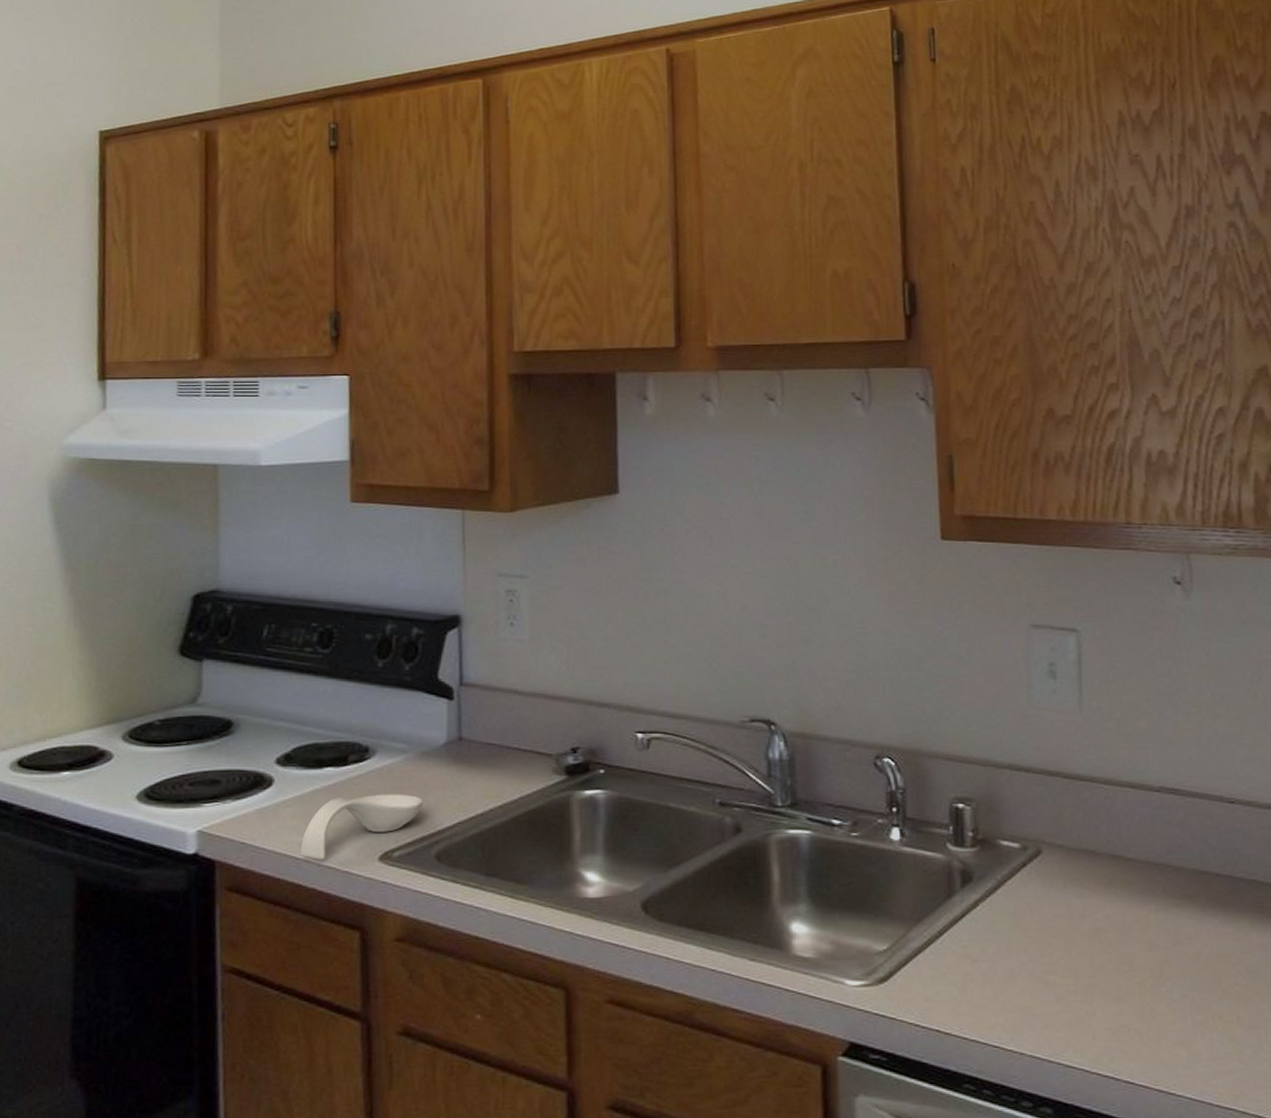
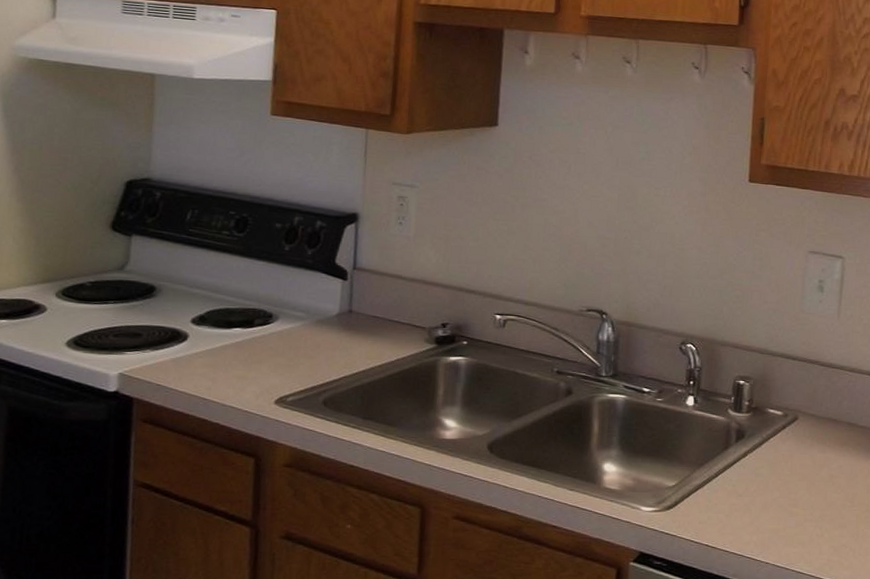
spoon rest: present [299,793,423,860] -> none [207,351,316,401]

